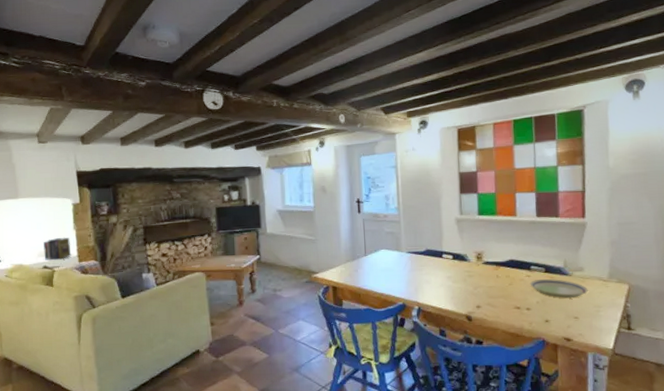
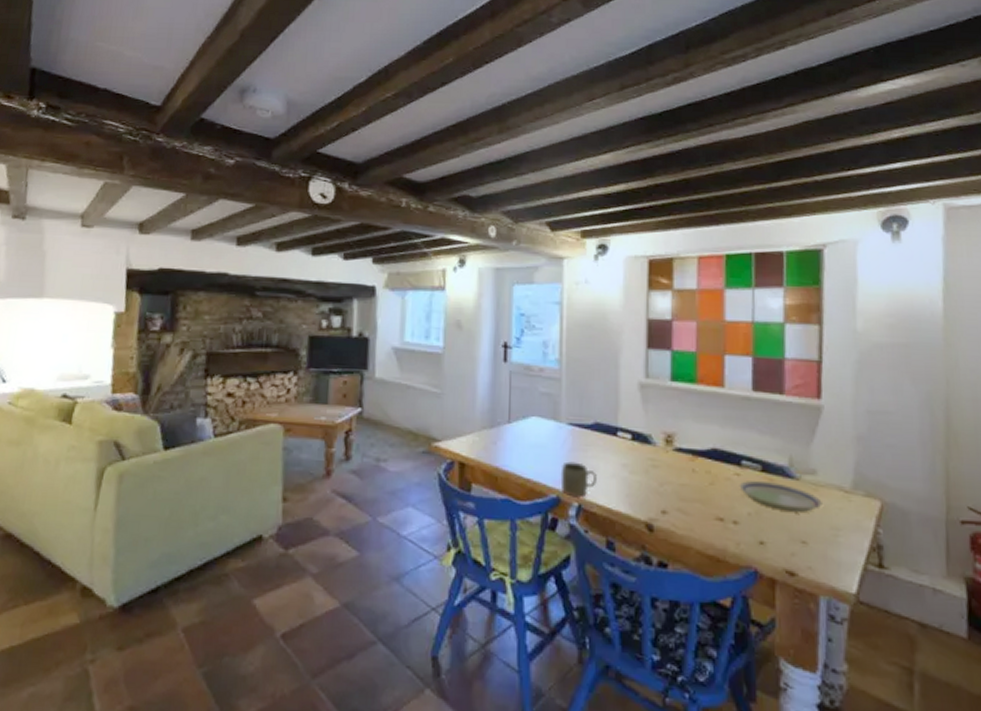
books: present [44,237,71,260] -> none [65,356,105,388]
mug: none [404,278,430,303] -> present [560,461,597,498]

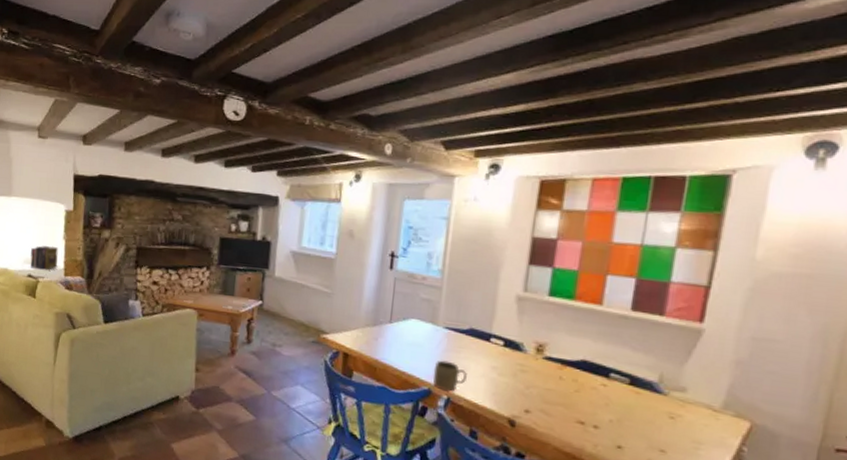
books: none [65,356,105,388] -> present [30,246,58,270]
plate: present [739,481,822,512] -> none [604,391,688,425]

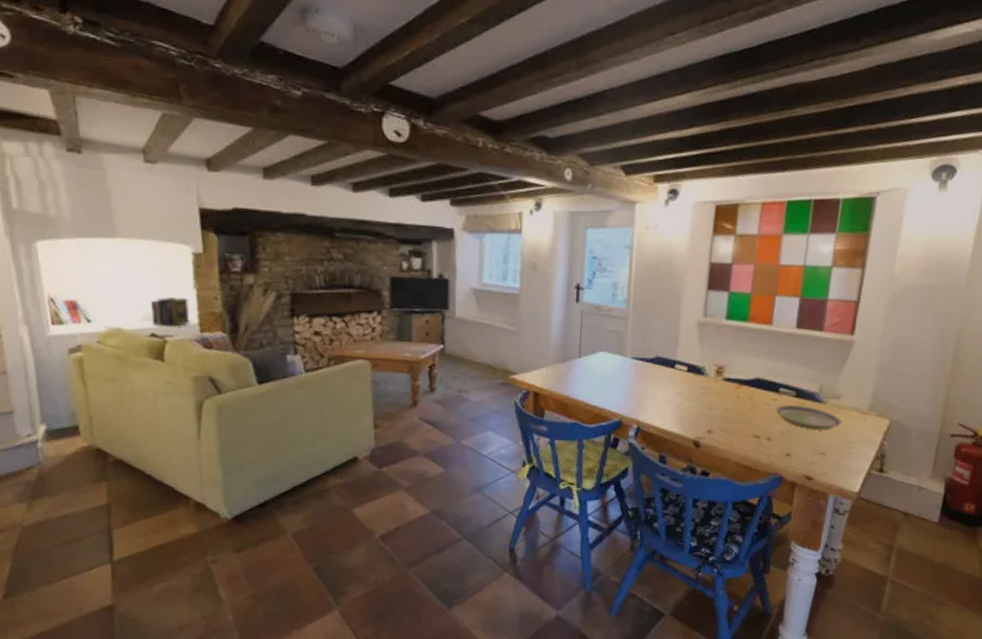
mug: present [432,360,467,392] -> none [623,390,655,421]
plate: none [604,391,688,425] -> present [775,405,842,430]

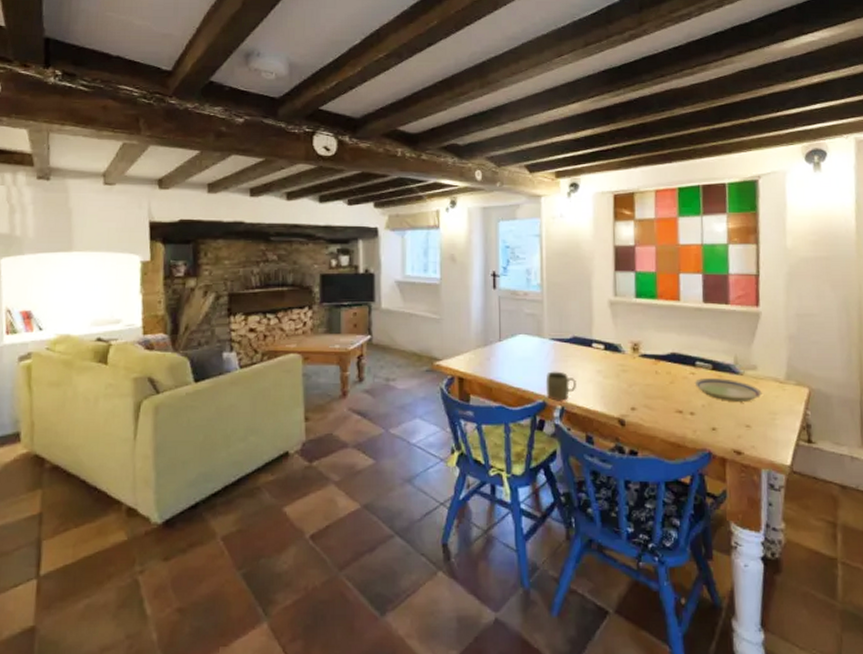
books: present [151,297,190,327] -> none [99,302,134,331]
mug: none [623,390,655,421] -> present [545,371,576,401]

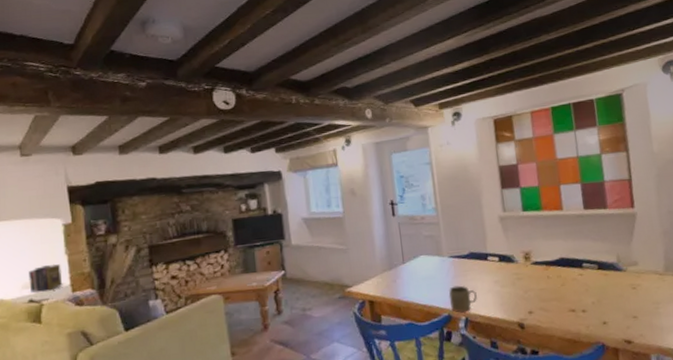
books: none [99,302,134,331] -> present [29,263,63,293]
plate: present [694,378,762,401] -> none [583,276,645,296]

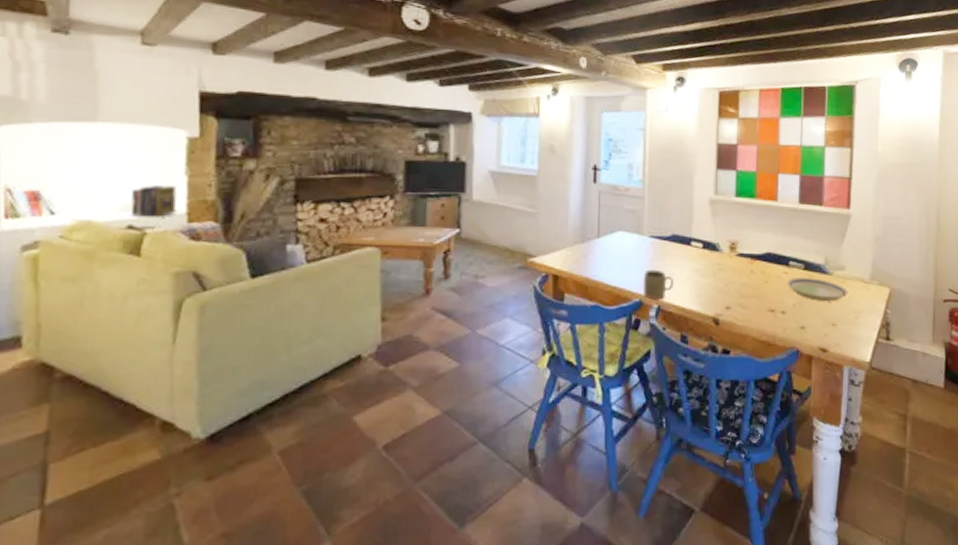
plate: none [583,276,645,296] -> present [787,278,848,301]

